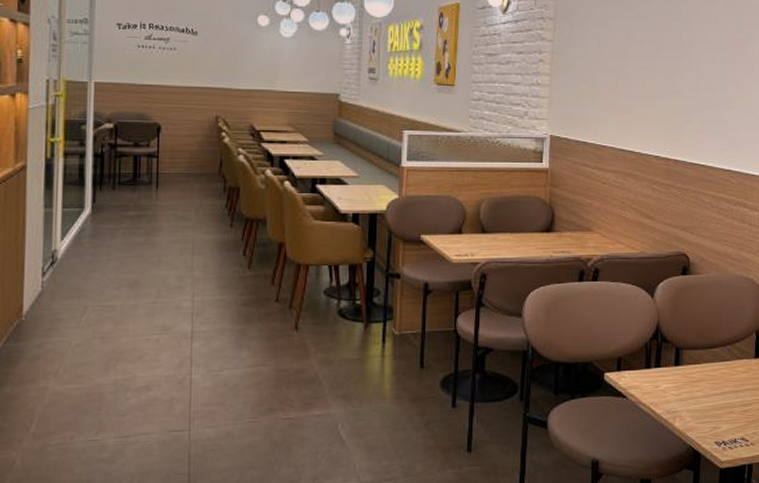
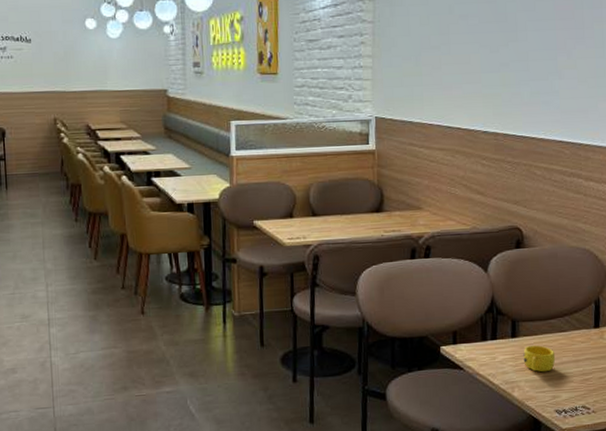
cup: none [686,373,717,402] -> present [523,345,556,372]

